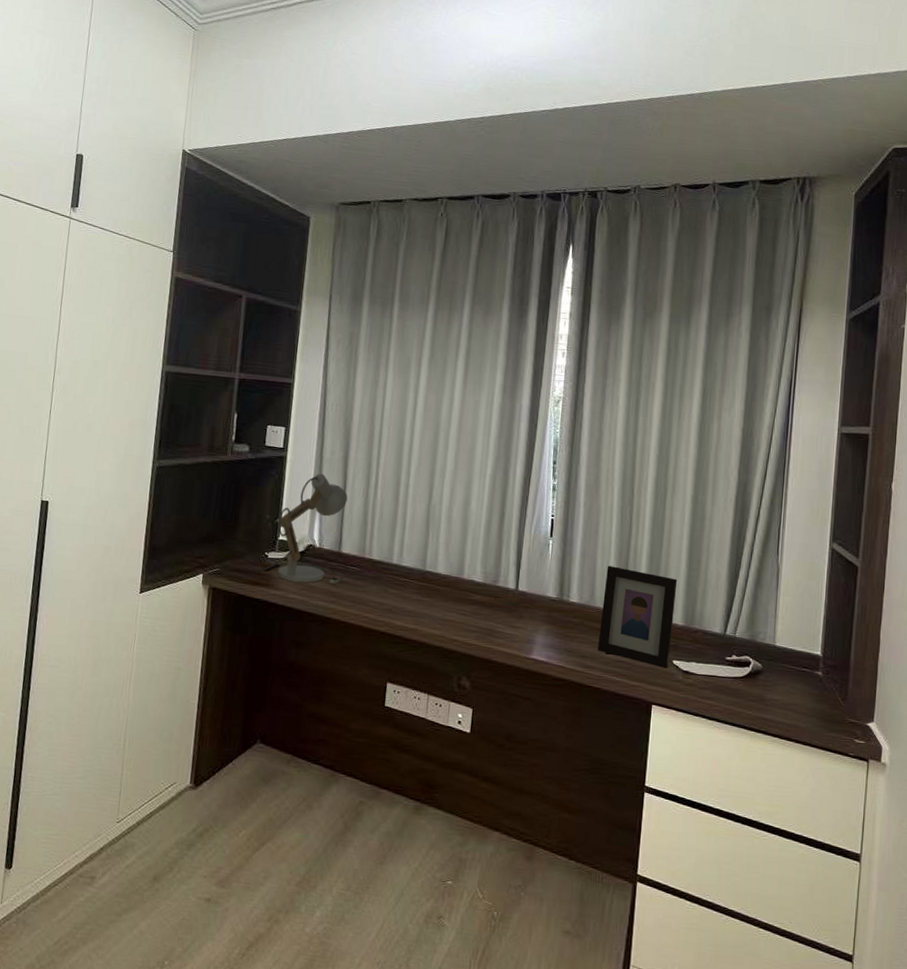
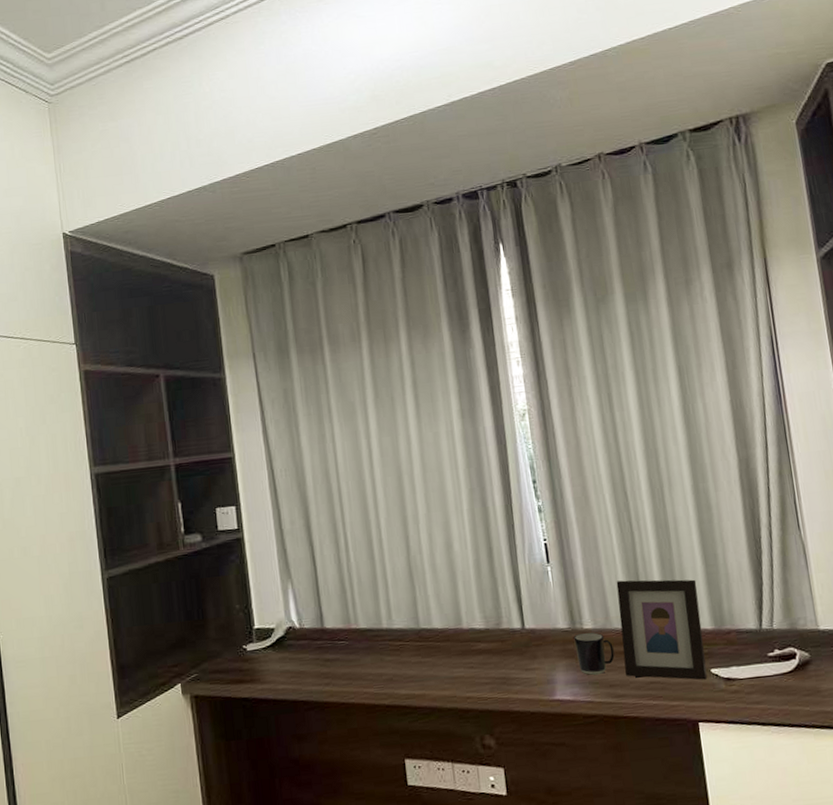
desk lamp: present [255,473,348,584] -> none [236,547,334,672]
mug: none [558,604,592,644] -> present [573,632,615,675]

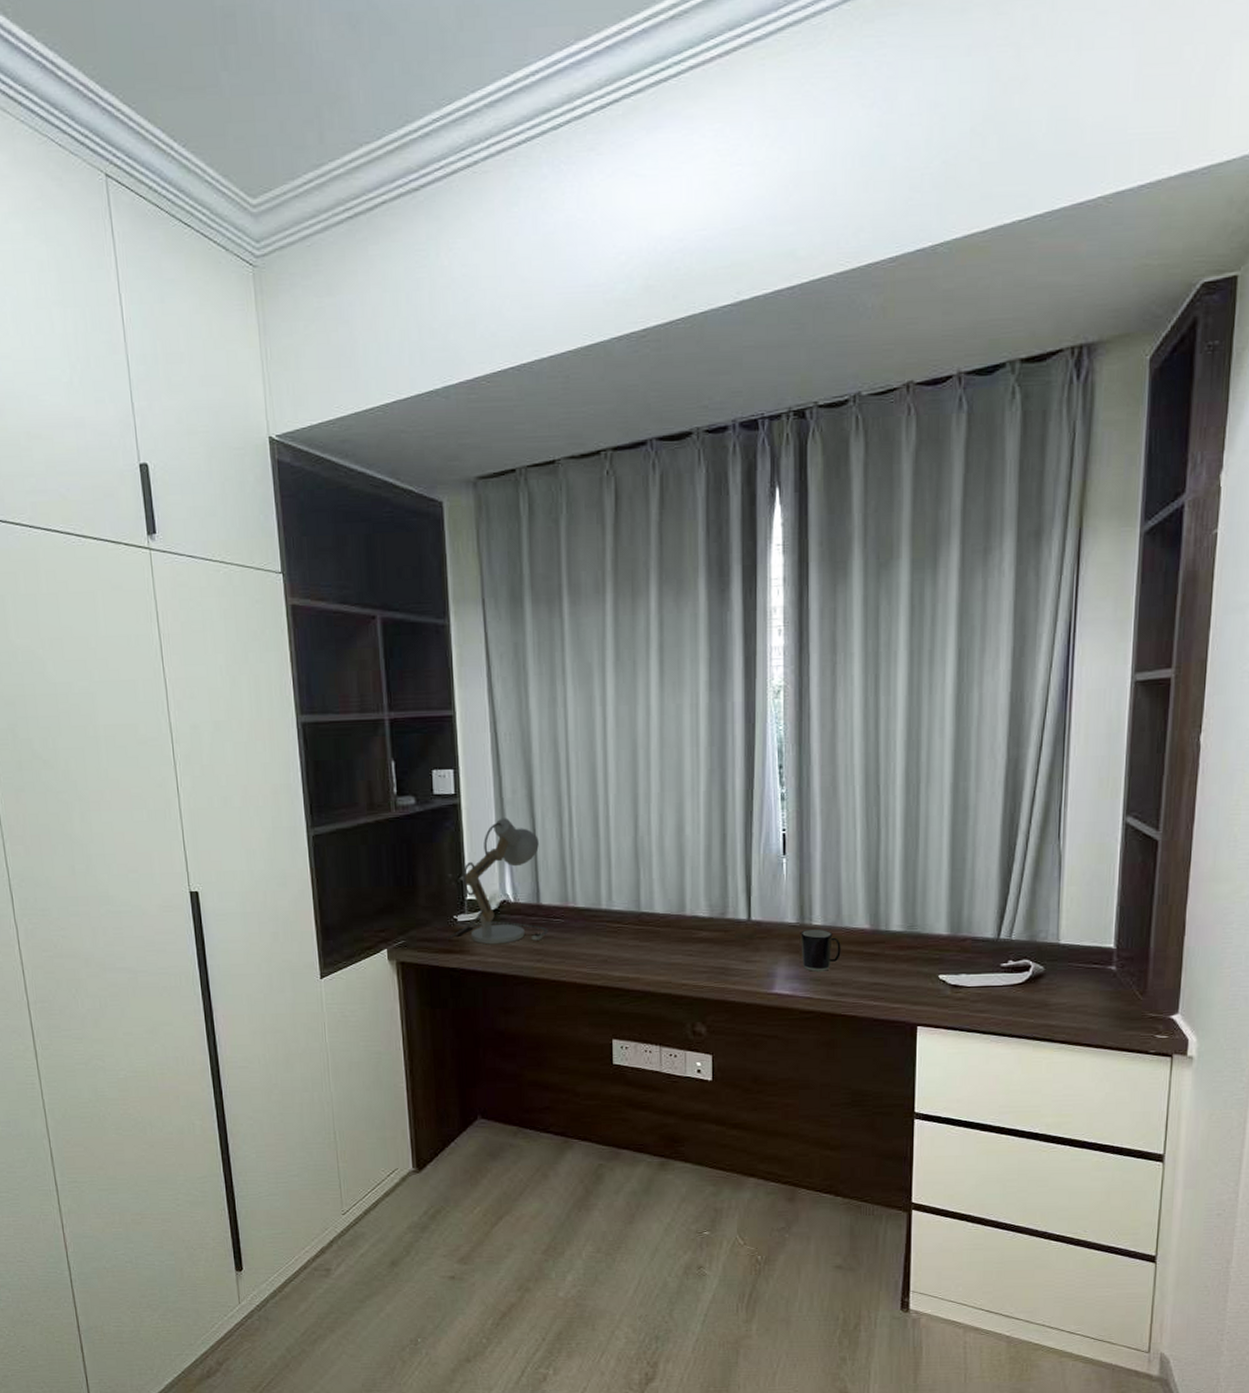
desk lamp: none [236,547,334,672] -> present [446,818,548,945]
picture frame: present [616,579,708,680] -> none [850,878,939,985]

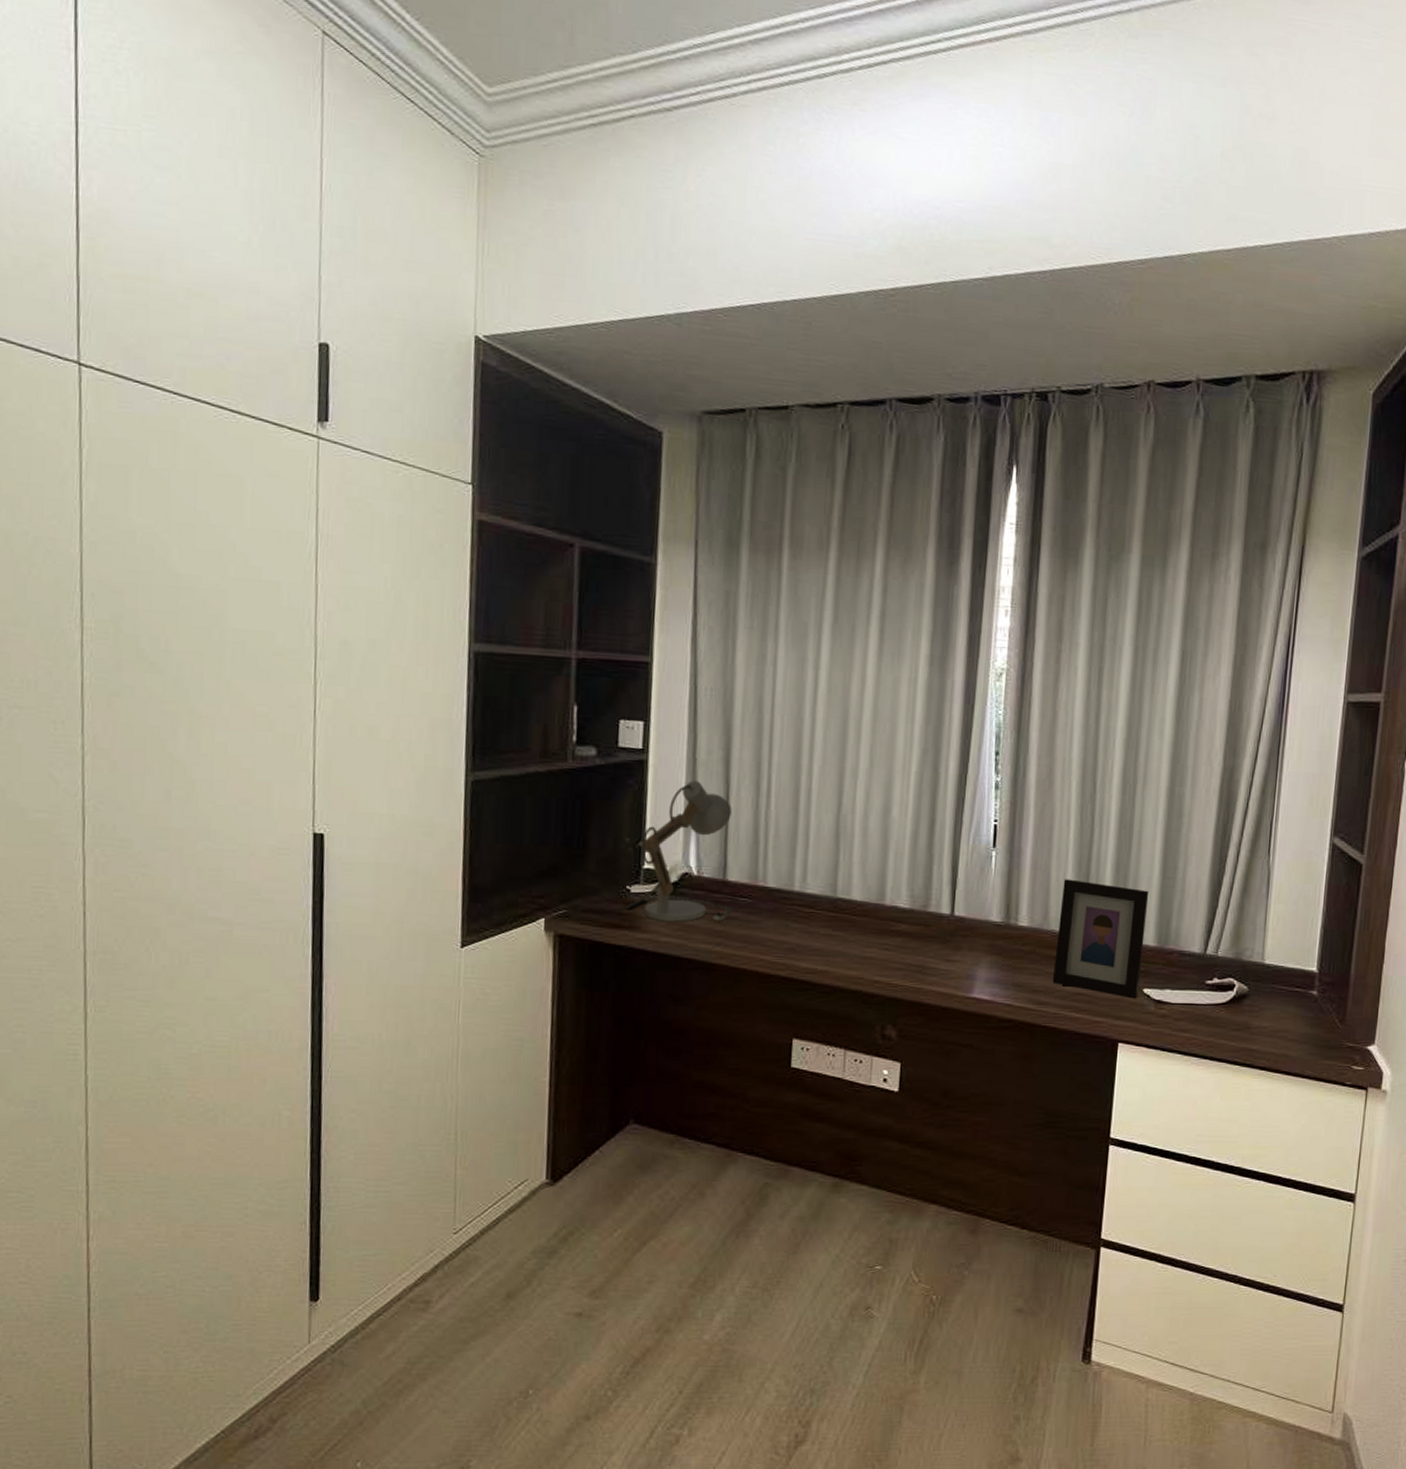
mug: present [801,928,841,972] -> none [1004,929,1046,977]
picture frame: none [850,878,939,985] -> present [1053,879,1149,999]

